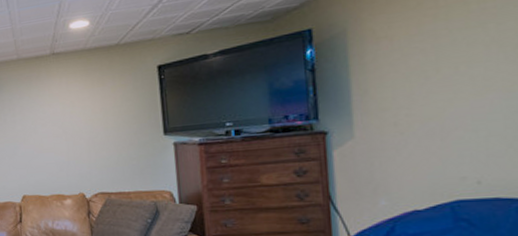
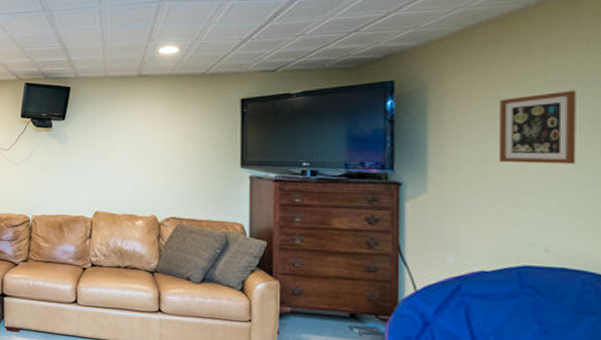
picture frame: none [422,16,504,99] -> present [498,90,576,164]

